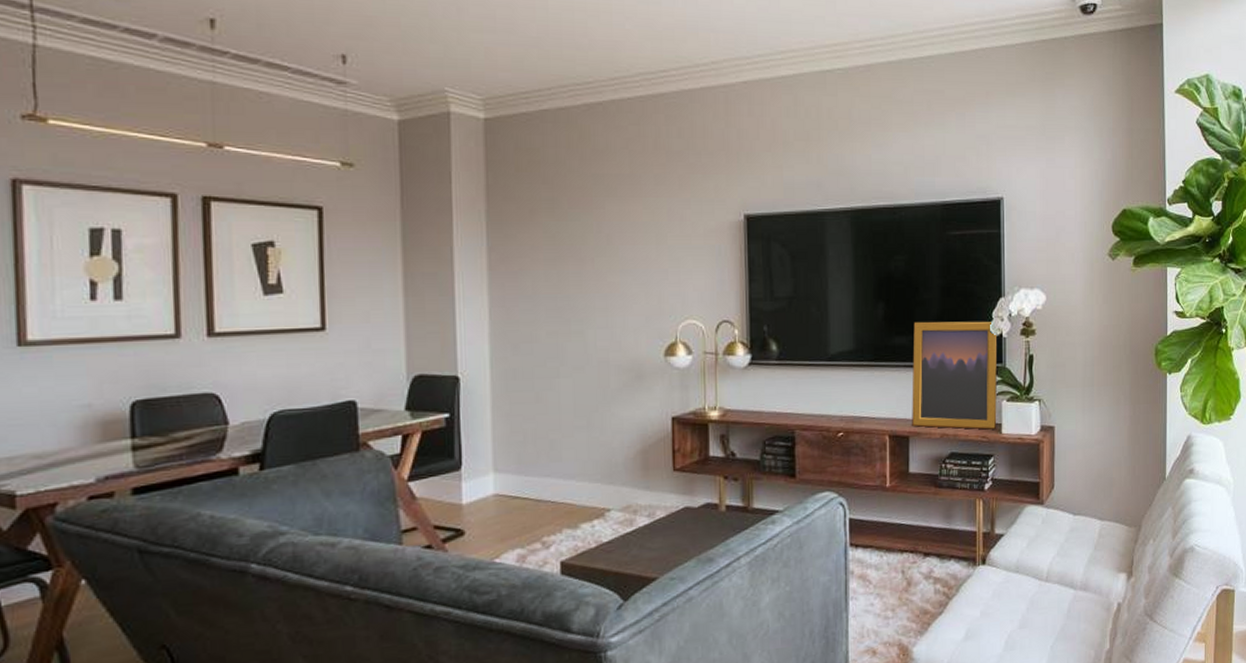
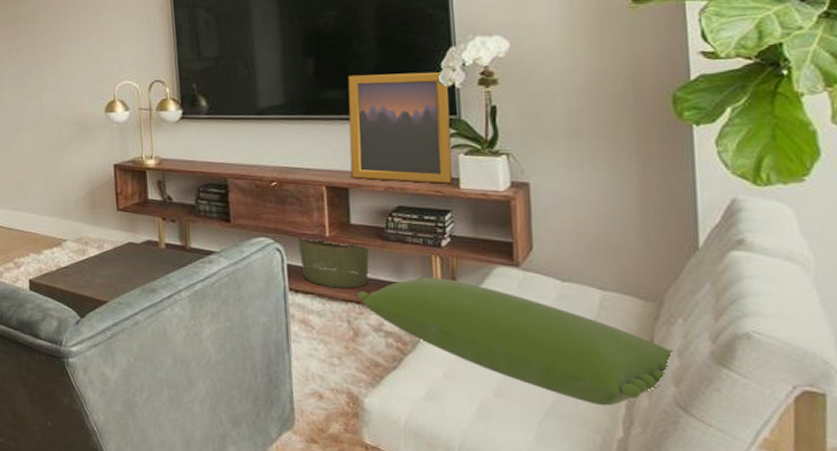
basket: none [860,486,925,540] -> present [297,235,370,288]
pillow: none [912,520,1146,624] -> present [358,277,674,406]

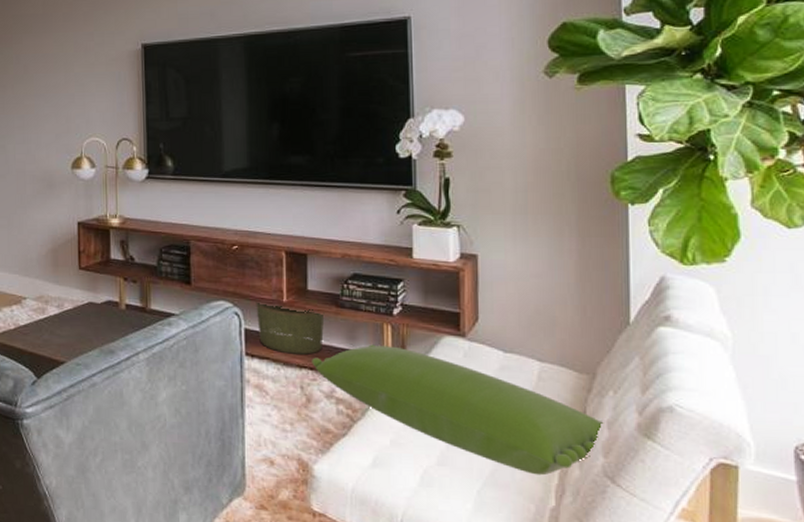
picture frame: present [348,72,454,184] -> none [309,141,407,253]

